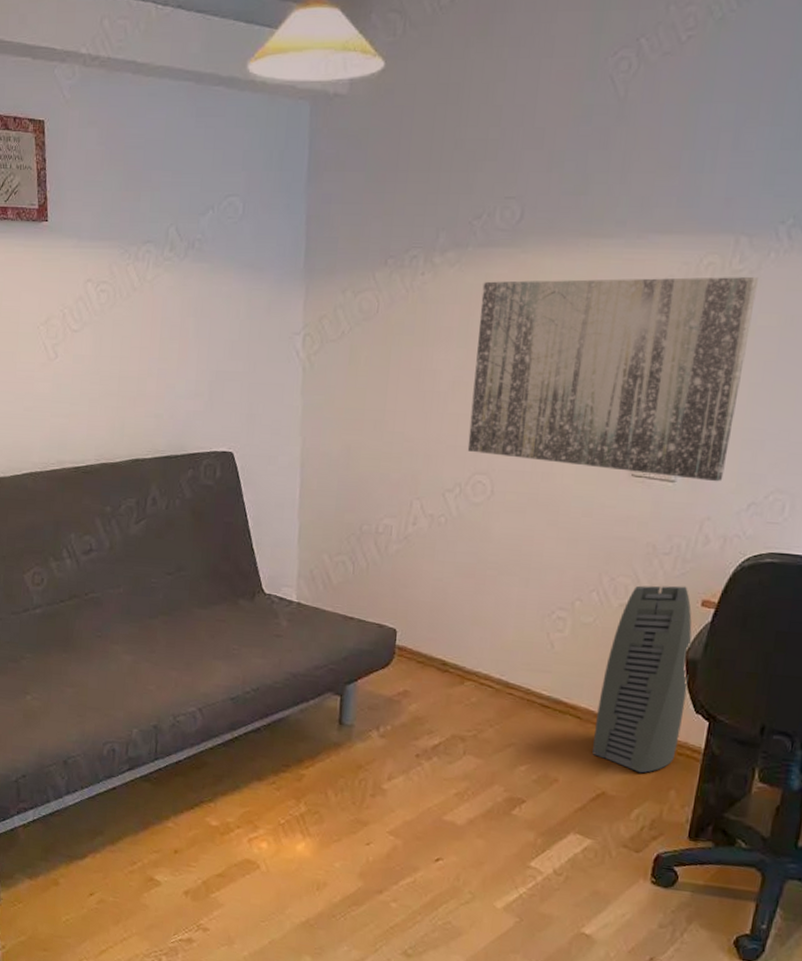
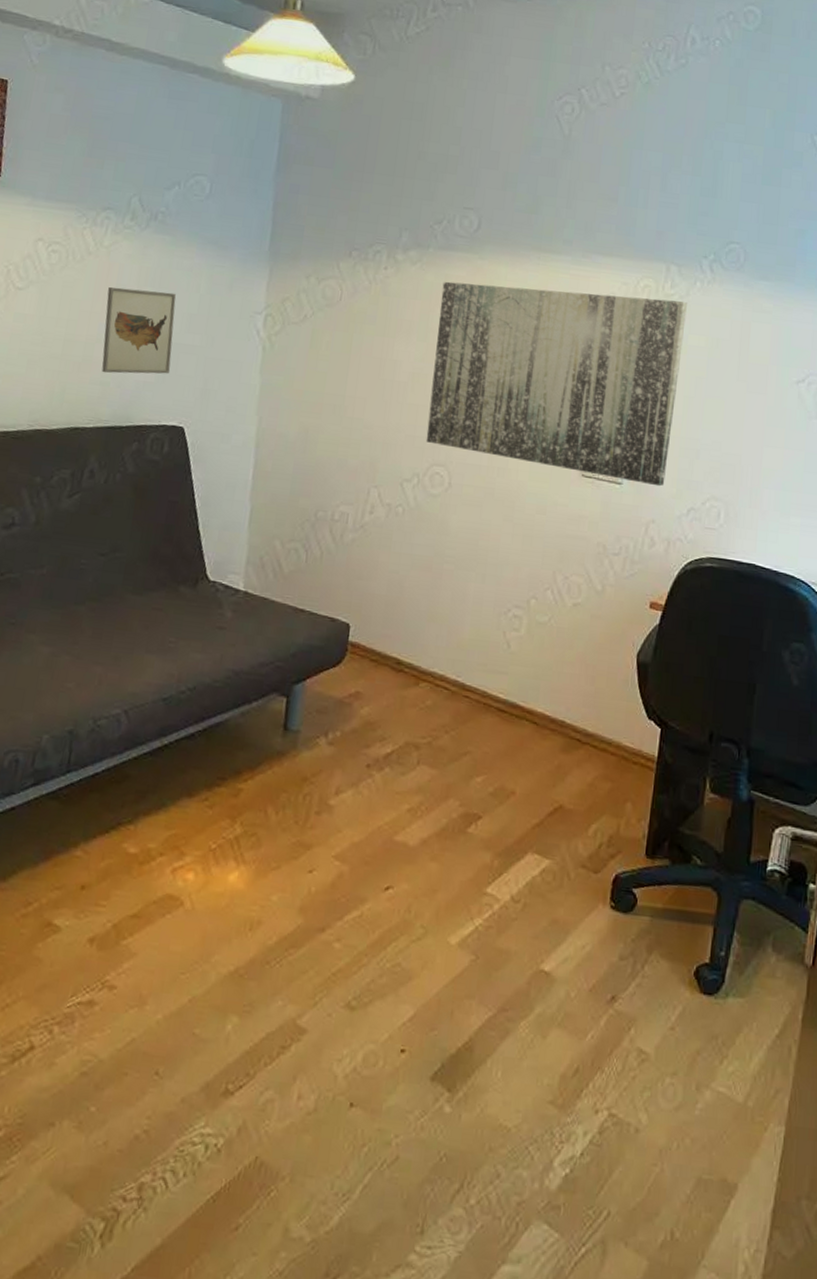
wall art: none [154,320,218,406] -> present [101,287,176,374]
air purifier: present [592,585,692,774] -> none [549,585,642,784]

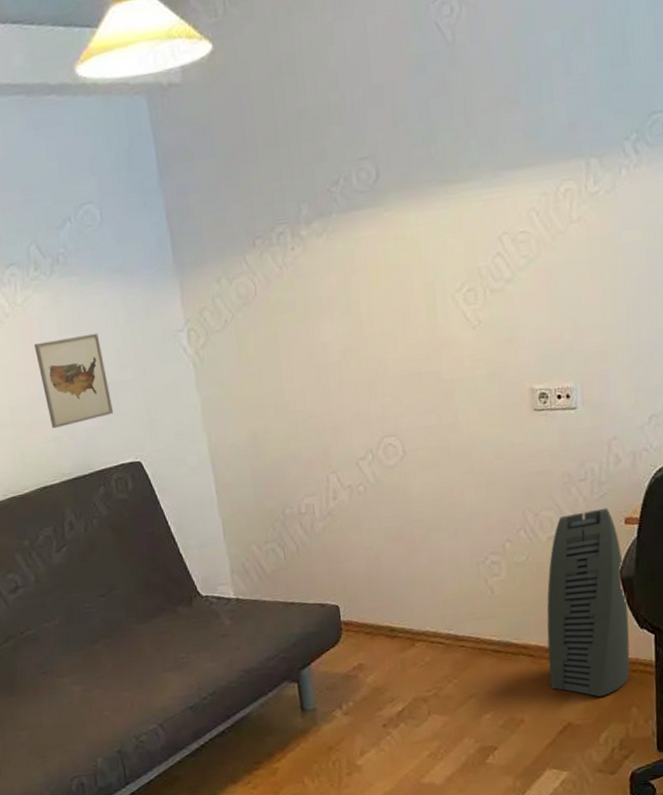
wall art: present [425,281,687,487] -> none [353,195,621,417]
air purifier: none [549,585,642,784] -> present [546,508,630,698]

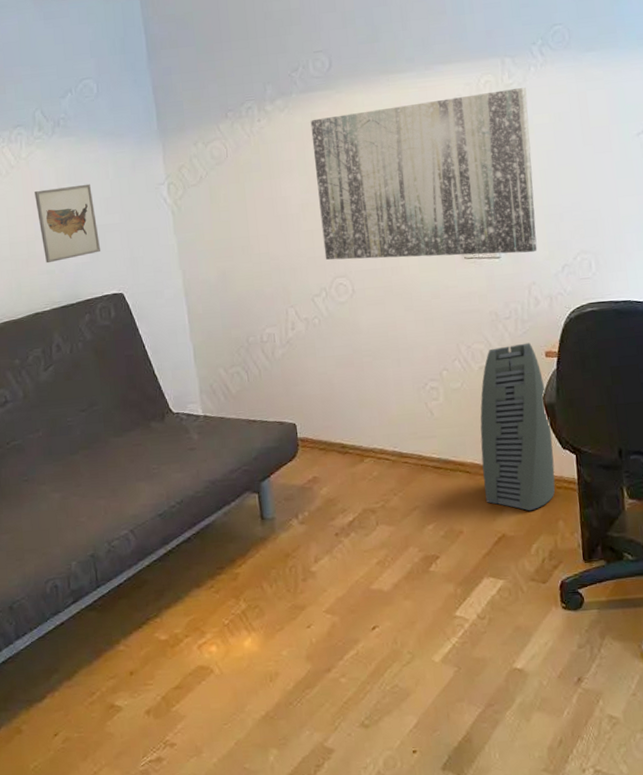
wall art: none [353,195,621,417] -> present [310,87,538,260]

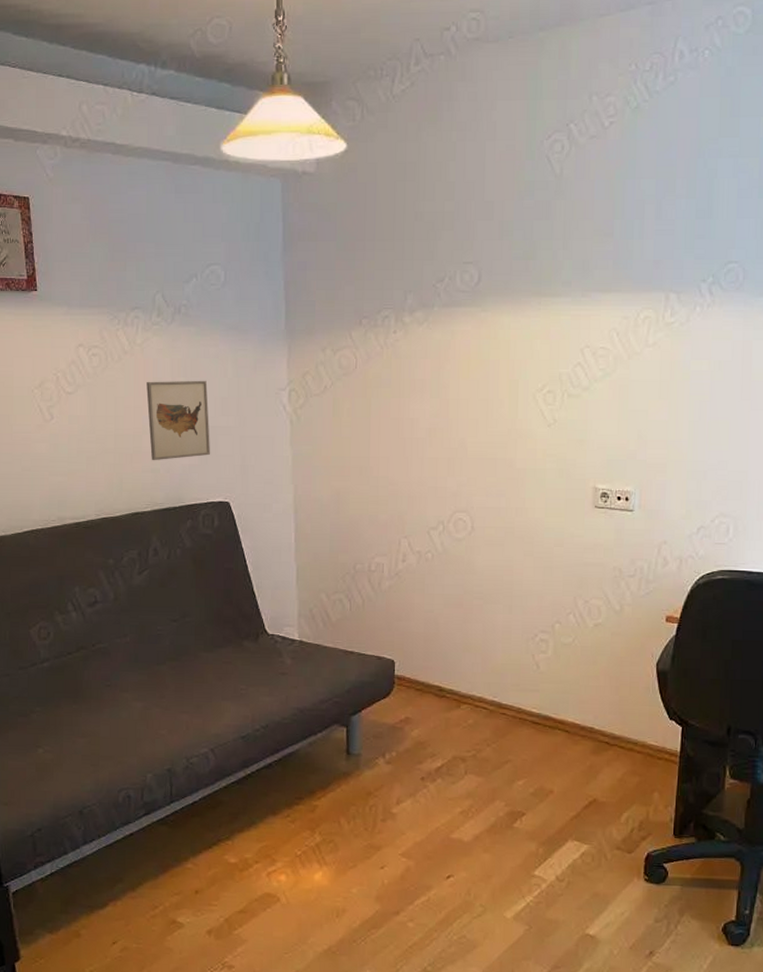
wall art: present [310,87,538,260] -> none [447,327,688,510]
air purifier: present [480,342,556,511] -> none [582,604,661,779]

